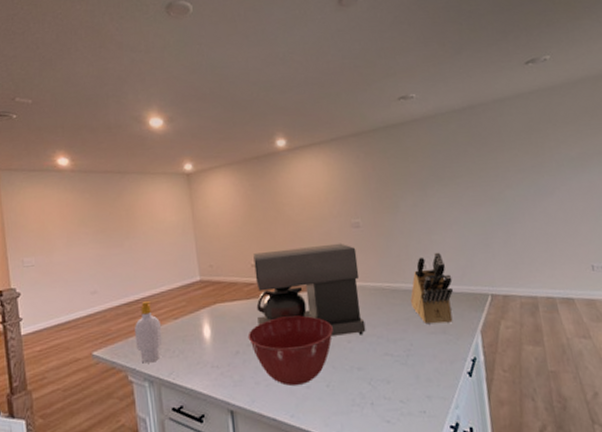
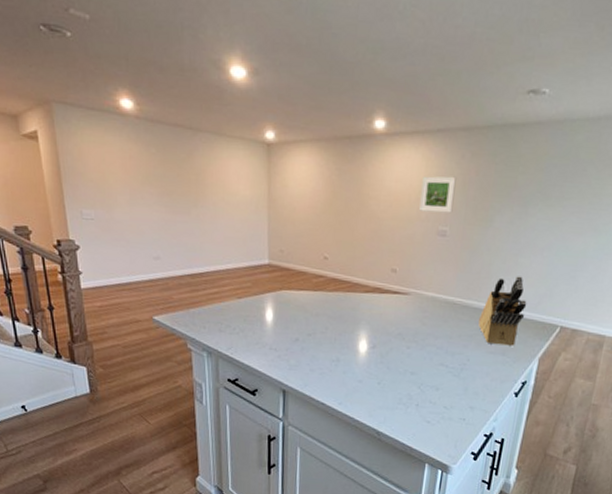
soap bottle: present [135,301,163,363] -> none [197,276,224,336]
mixing bowl: present [247,315,333,386] -> none [309,313,395,378]
coffee maker: present [253,243,366,336] -> none [321,245,437,344]
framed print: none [327,174,360,209] -> present [419,176,457,213]

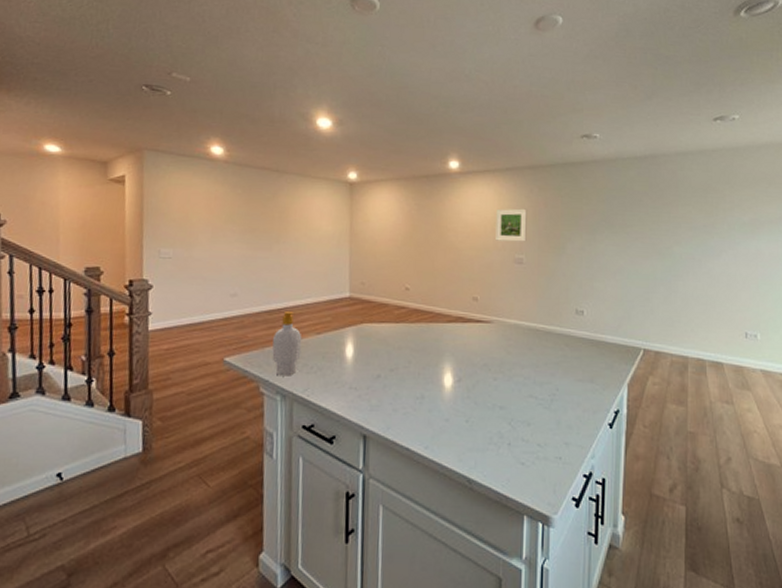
soap bottle: none [197,276,224,336] -> present [272,312,302,376]
knife block: present [478,276,527,346] -> none [563,300,608,372]

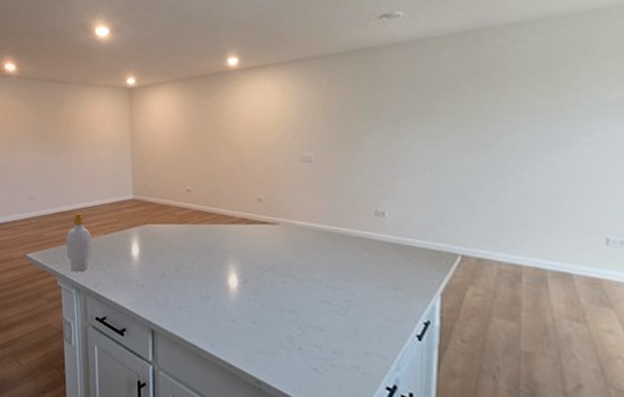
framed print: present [496,208,527,242] -> none [280,102,316,139]

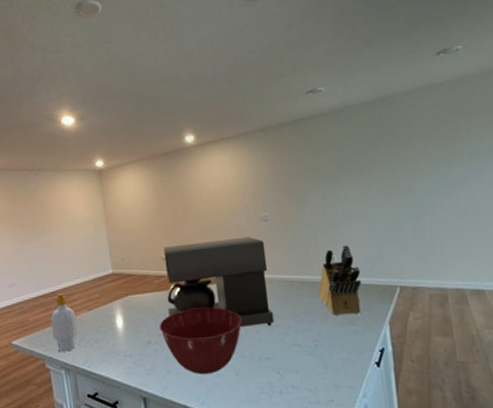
mixing bowl: none [176,246,267,317] -> present [159,307,242,374]
coffee maker: none [187,177,304,277] -> present [163,236,275,327]
knife block: none [361,200,415,279] -> present [318,245,361,316]

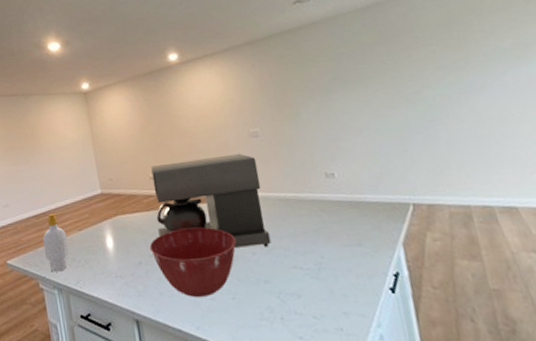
knife block: present [318,245,361,316] -> none [318,159,369,236]

